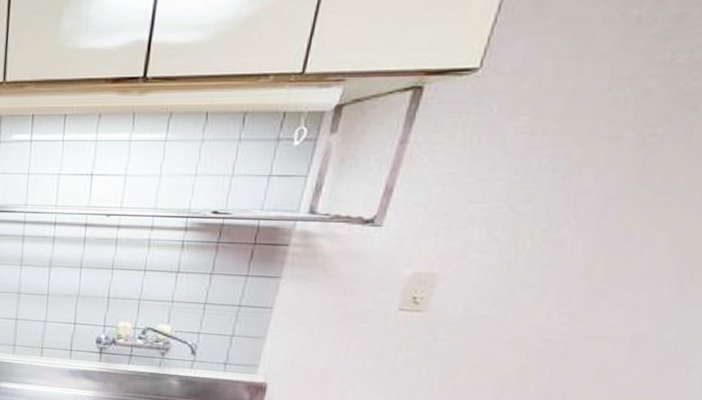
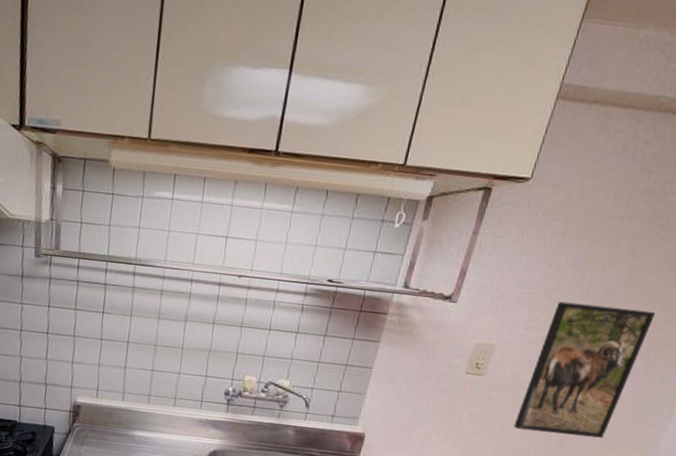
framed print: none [472,215,689,387] -> present [514,301,656,438]

